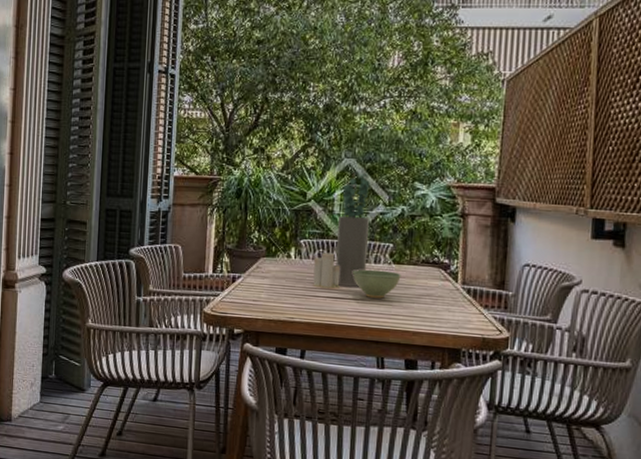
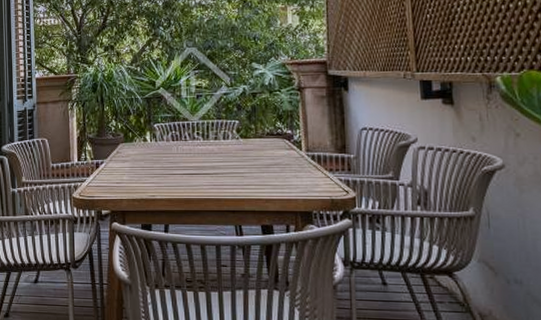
candle: present [313,250,340,289] -> none [168,131,194,166]
vase: present [336,167,370,288] -> none [186,54,217,164]
bowl: present [352,269,401,299] -> none [203,145,249,171]

